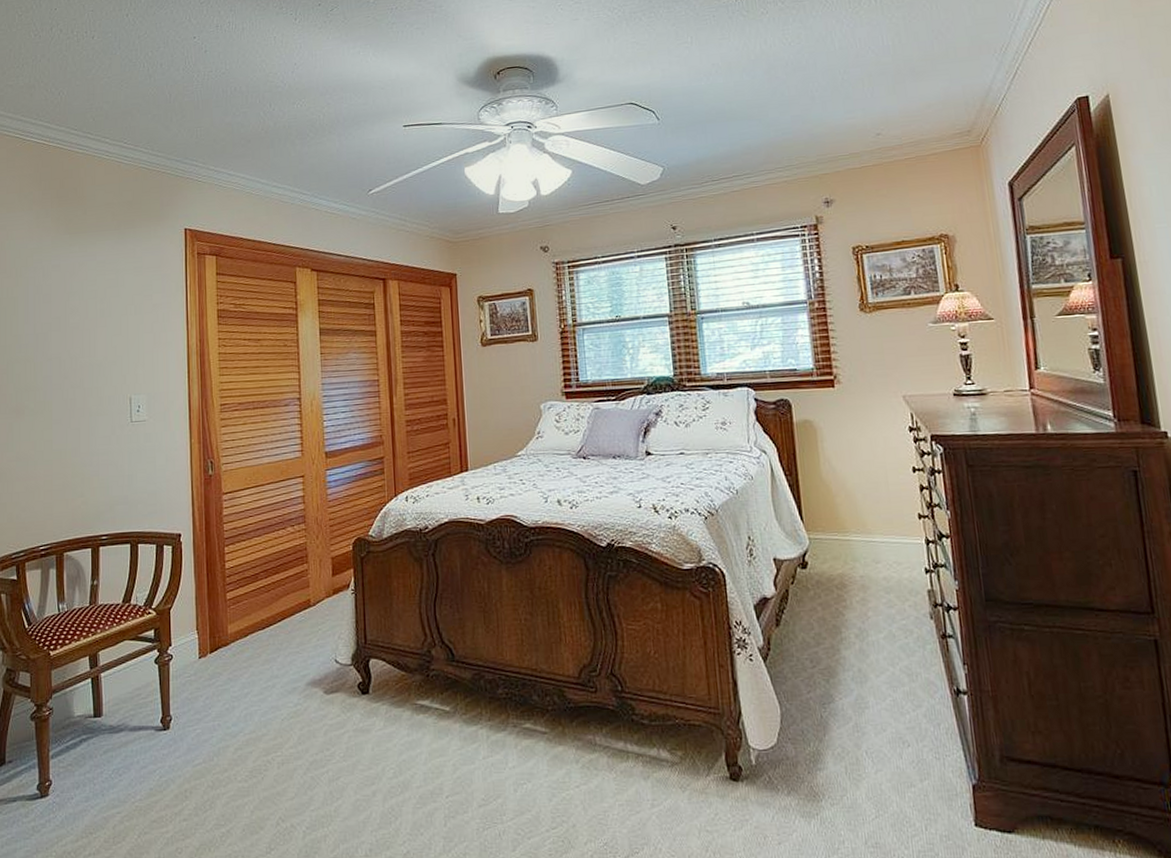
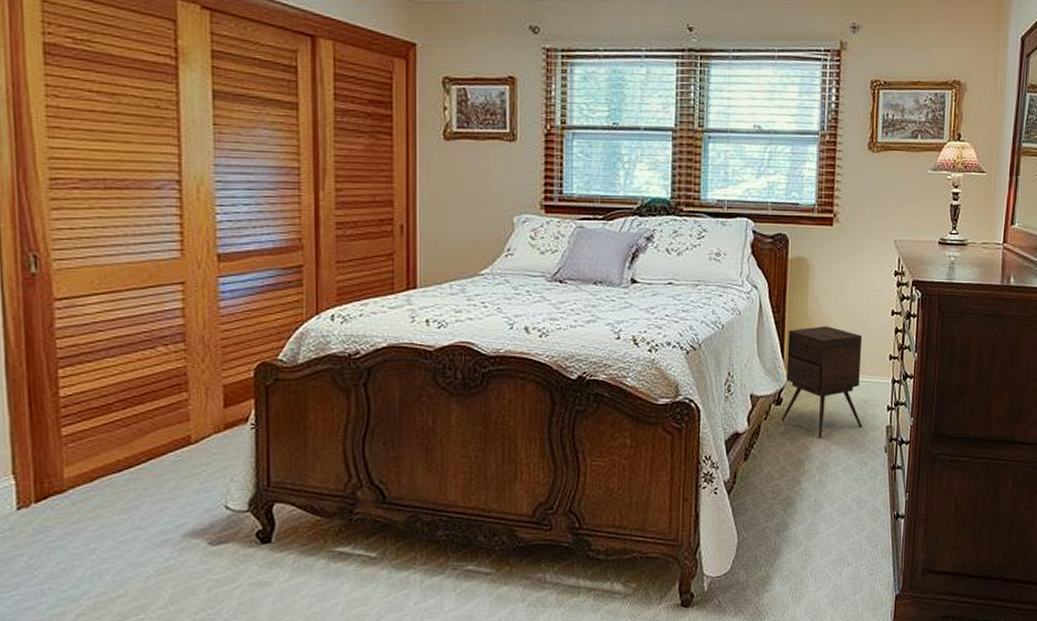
side table: none [803,486,900,603] -> present [781,326,863,438]

